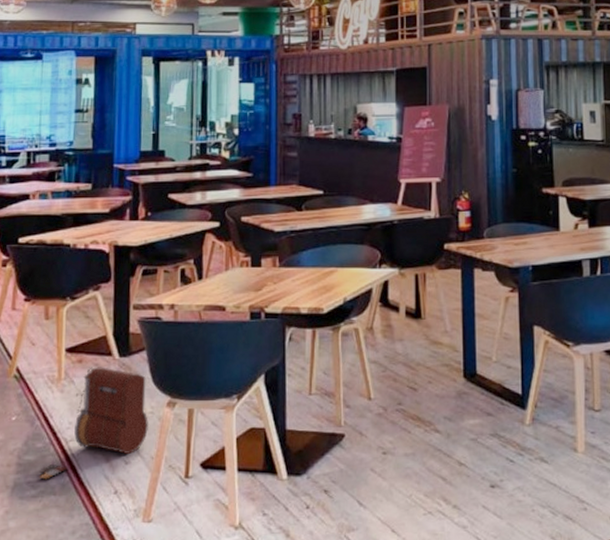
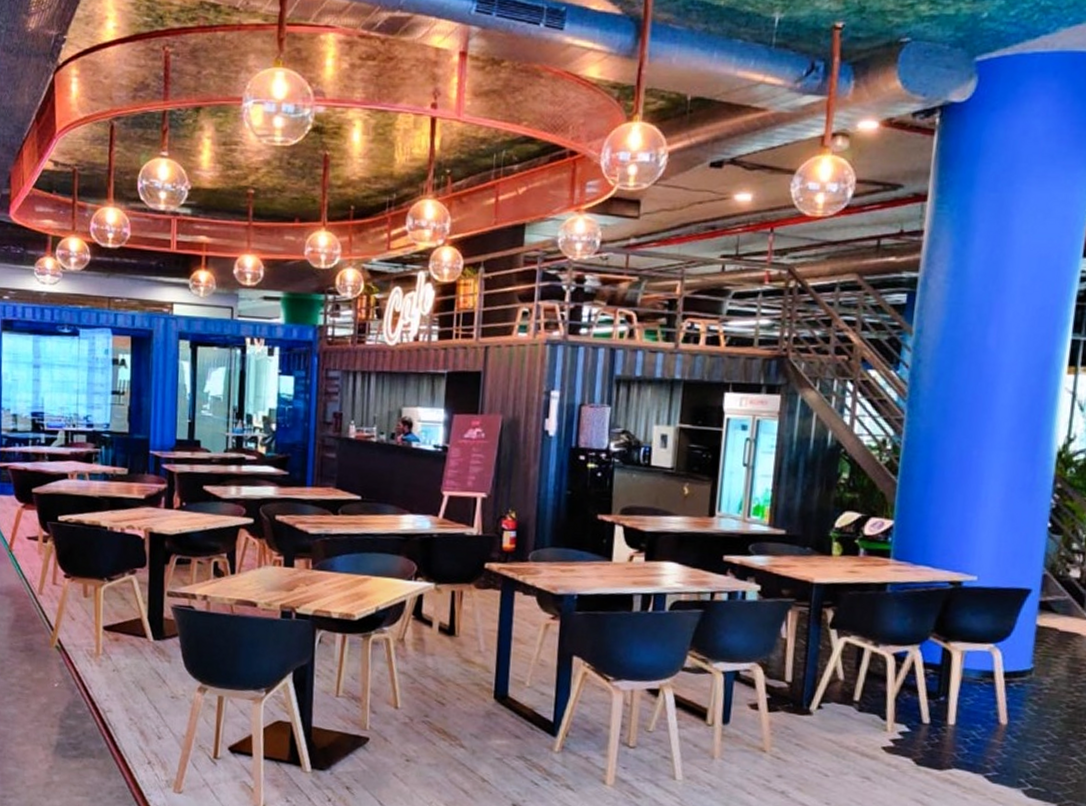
backpack: present [38,367,148,480] -> none [79,646,180,743]

